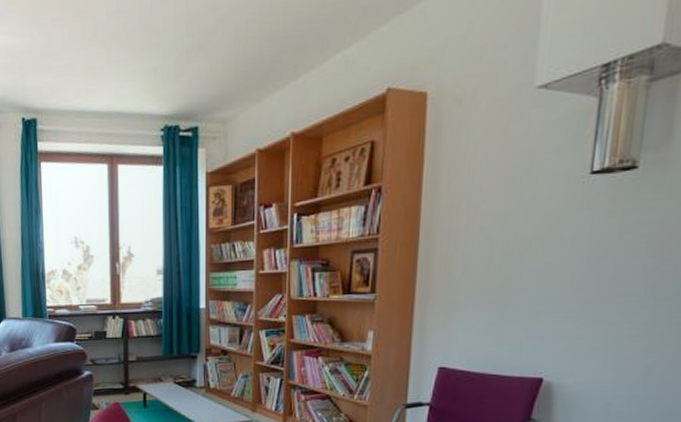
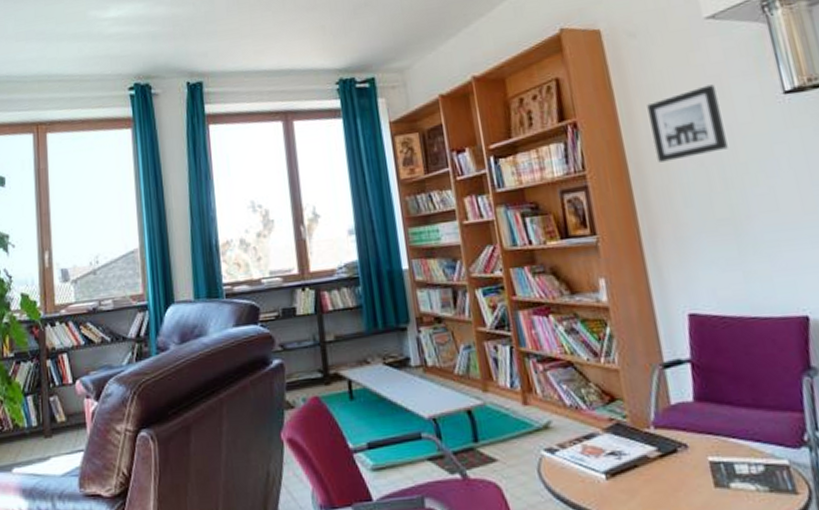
wall art: none [449,159,525,232] -> present [647,84,728,163]

